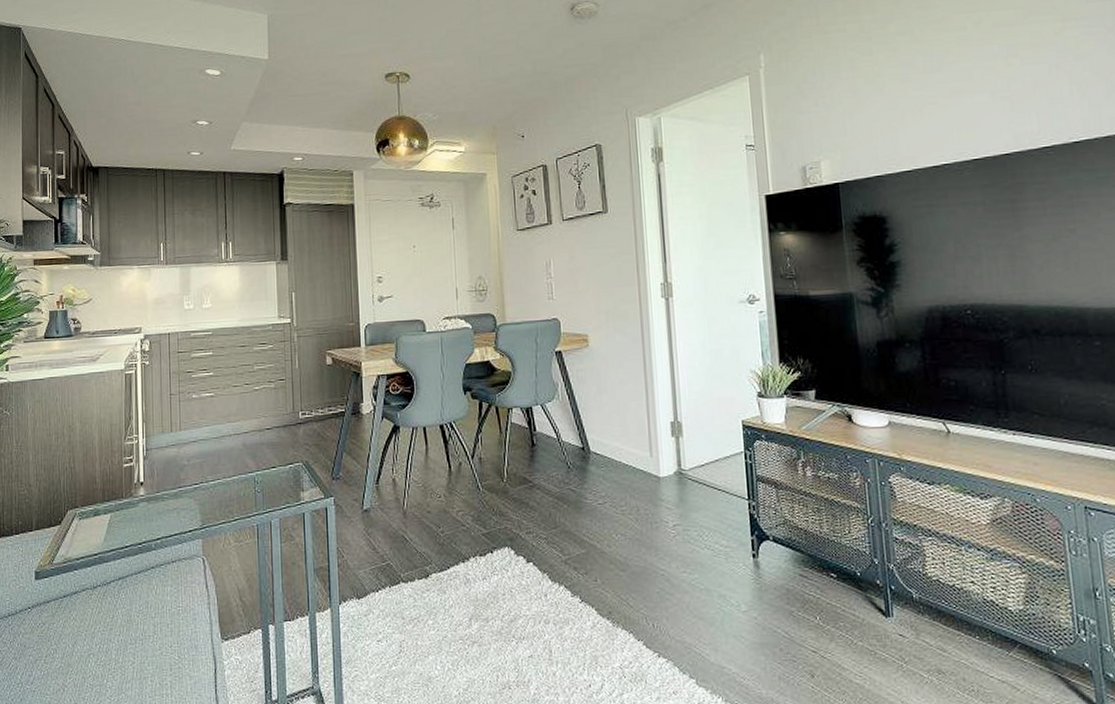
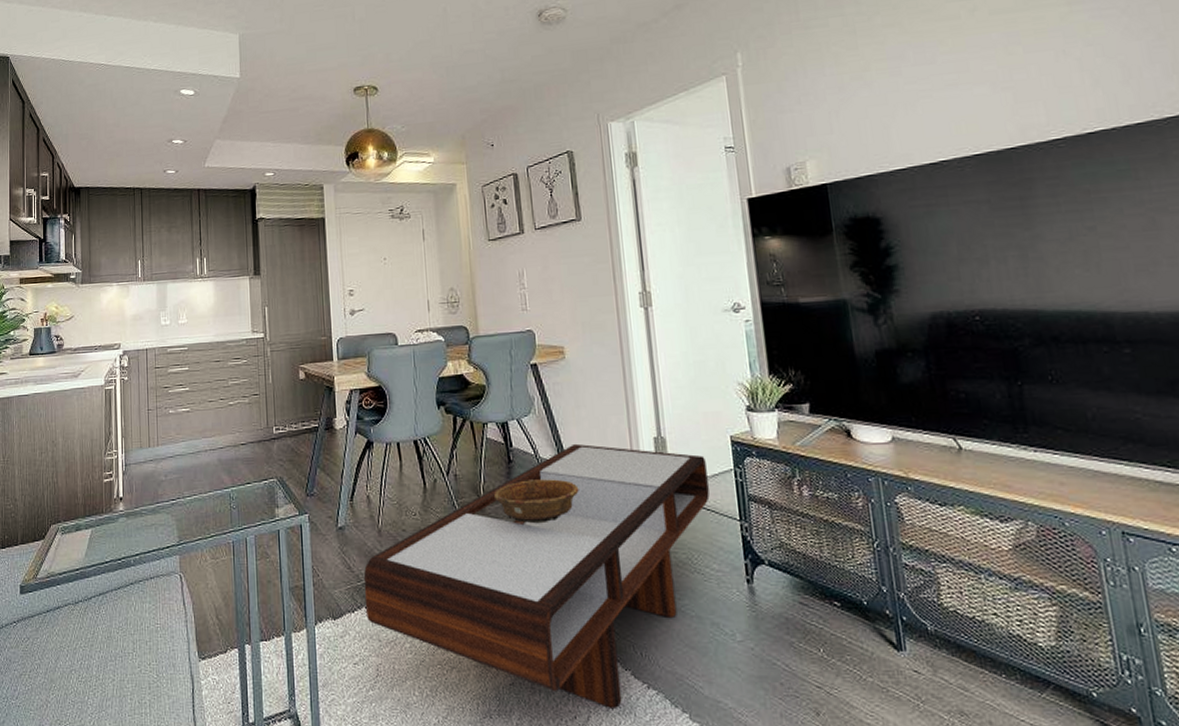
coffee table: none [388,427,721,676] -> present [363,443,710,708]
decorative bowl: none [516,462,599,505] -> present [493,479,579,524]

